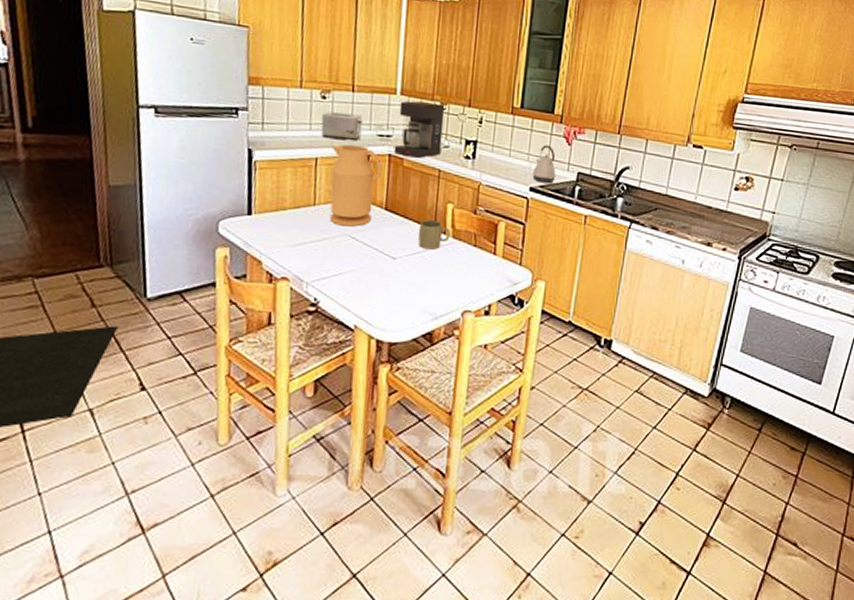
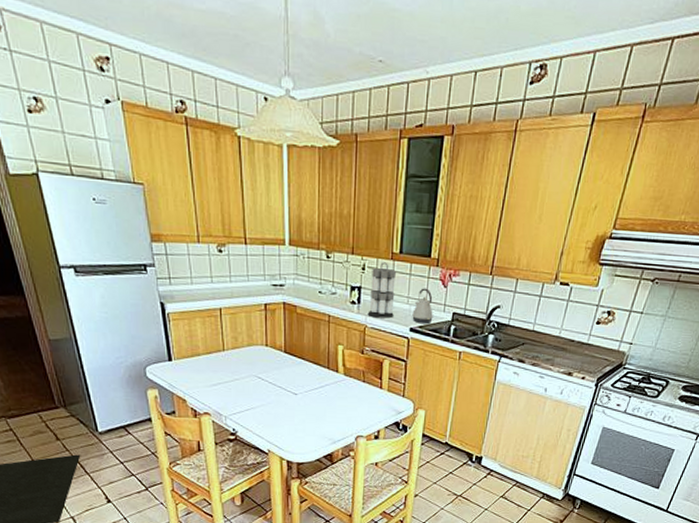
toaster: present [320,112,363,142] -> none [221,265,257,292]
water jug: present [330,144,383,227] -> none [232,294,279,368]
coffee maker: present [394,100,445,158] -> none [287,251,330,305]
mug: present [418,219,450,250] -> none [314,359,342,386]
spice rack: none [483,116,517,176] -> present [367,262,397,319]

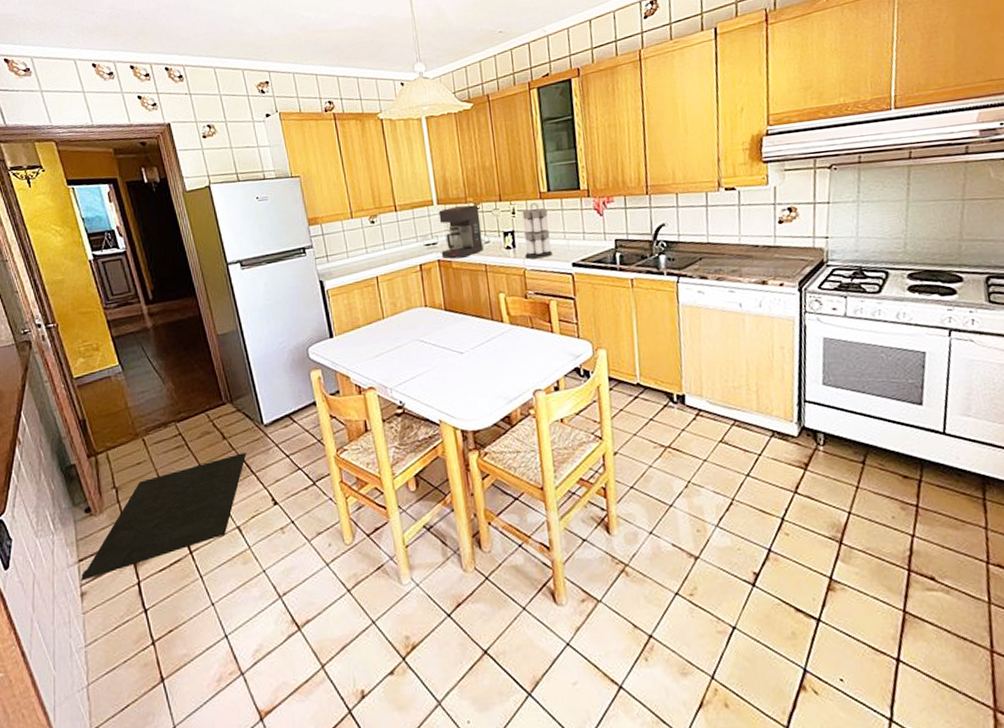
coffee maker: none [287,251,330,305] -> present [438,204,484,258]
kettle: present [412,288,433,325] -> none [571,220,595,257]

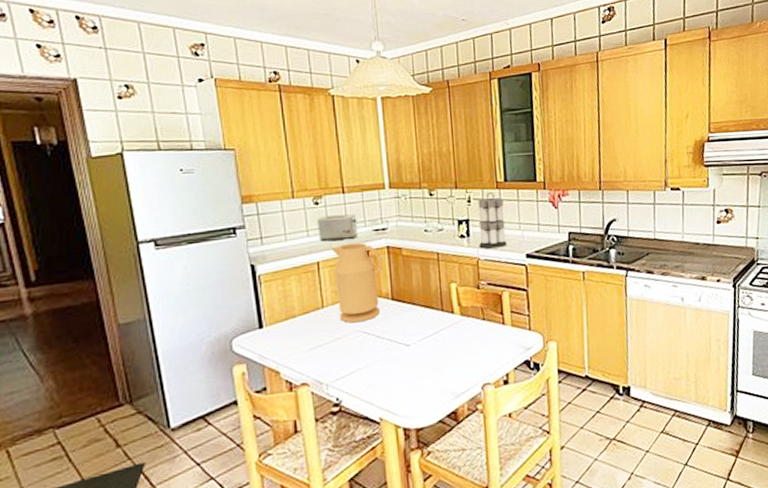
toaster: none [374,230,411,258] -> present [318,214,358,242]
water jug: none [388,257,435,333] -> present [331,242,383,323]
coffee maker: present [438,204,484,258] -> none [390,190,436,246]

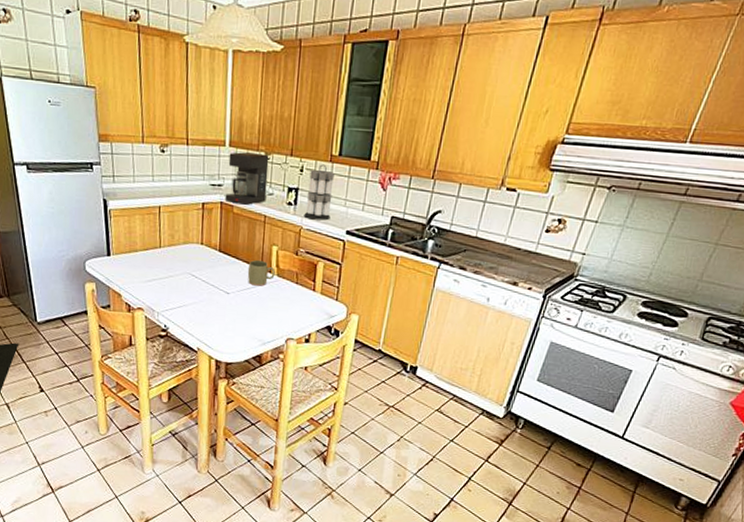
toaster: present [318,214,358,242] -> none [162,164,197,191]
water jug: present [331,242,383,323] -> none [172,193,216,266]
coffee maker: none [390,190,436,246] -> present [225,152,269,205]
mug: none [426,301,458,331] -> present [247,259,275,286]

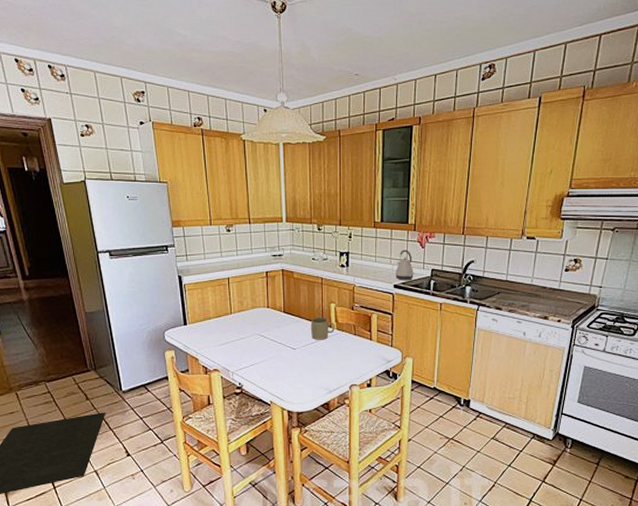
coffee maker: present [225,152,269,205] -> none [285,226,321,270]
spice rack: present [304,164,336,221] -> none [355,230,380,278]
kettle: none [349,190,371,228] -> present [395,250,414,281]

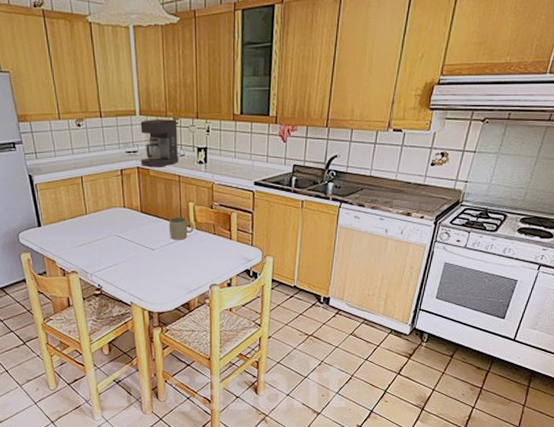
coffee maker: none [285,226,321,270] -> present [140,119,179,167]
kettle: present [395,250,414,281] -> none [255,144,275,178]

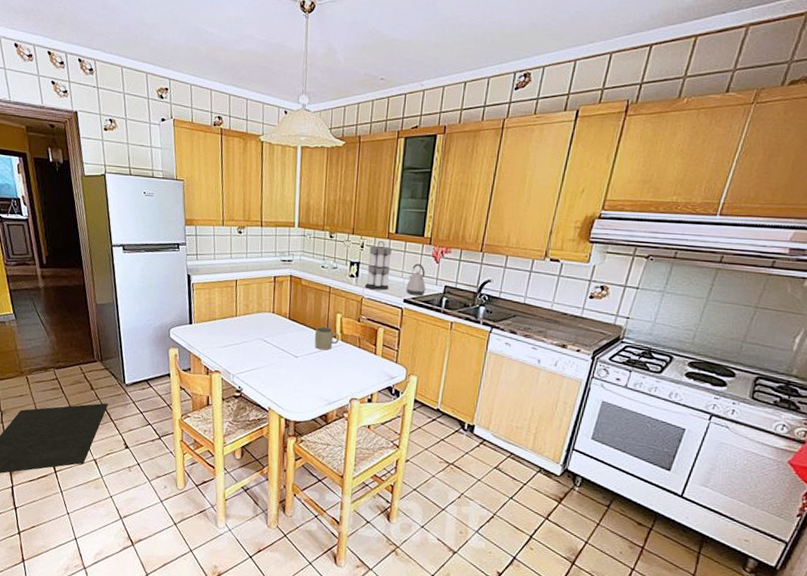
coffee maker: present [140,119,179,167] -> none [294,232,333,278]
spice rack: none [214,123,239,175] -> present [365,241,393,291]
kettle: none [255,144,275,178] -> present [406,263,426,296]

